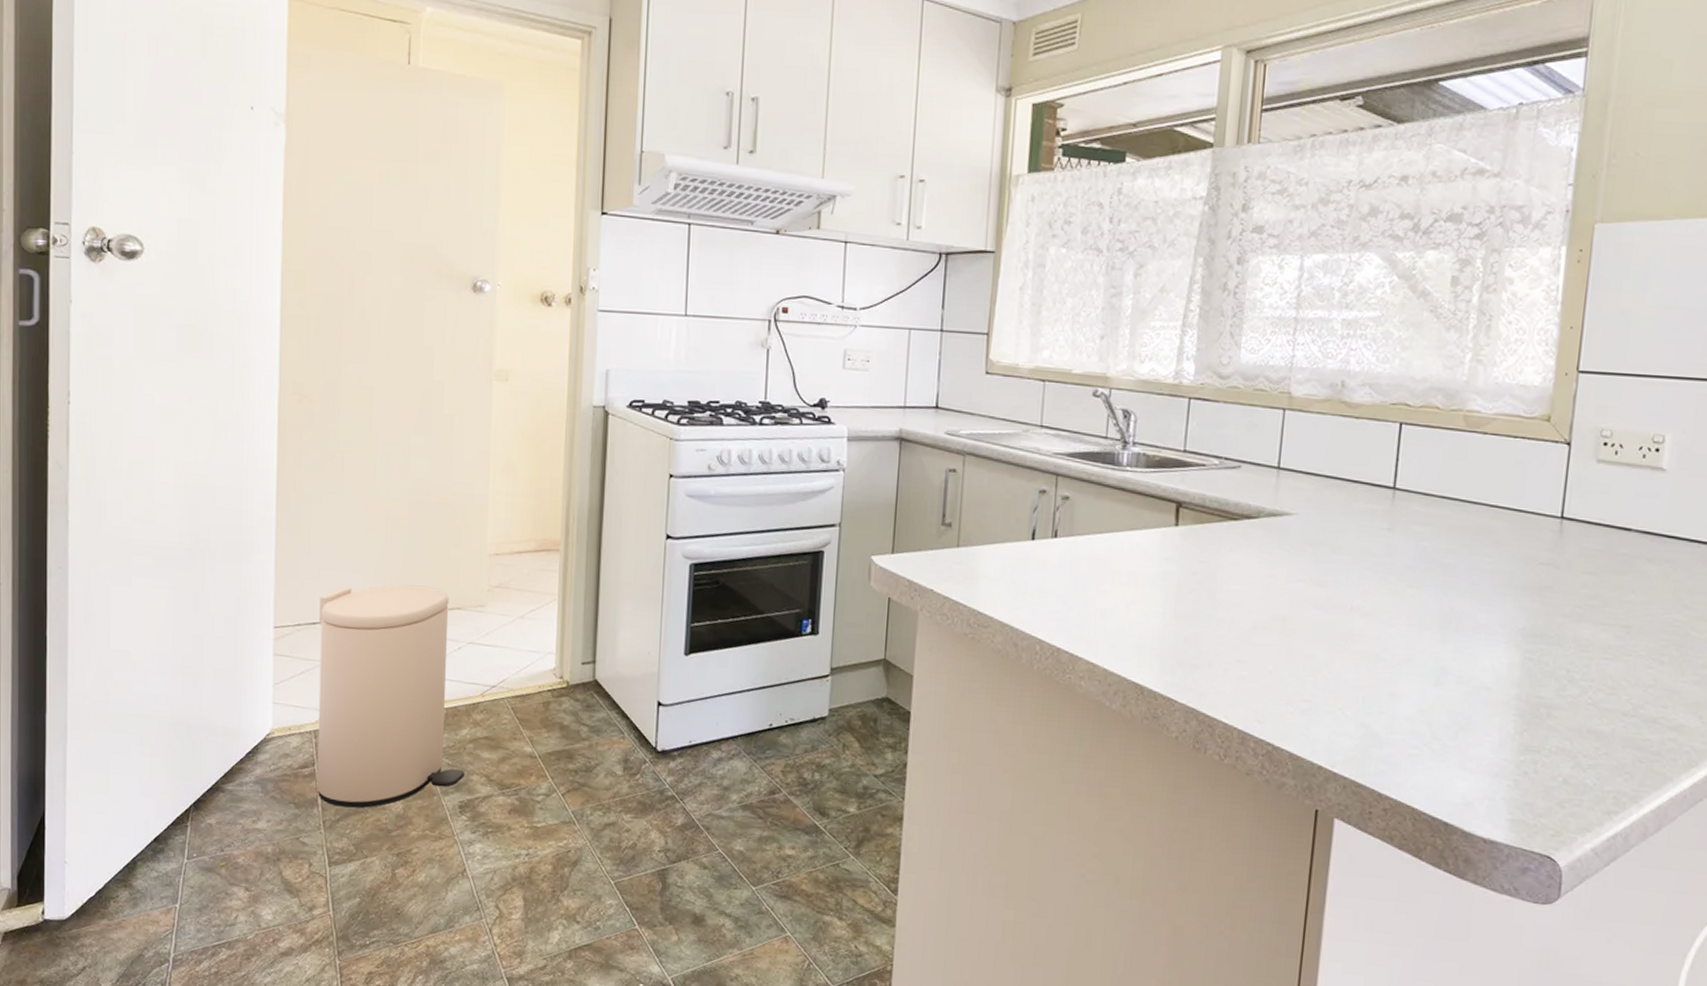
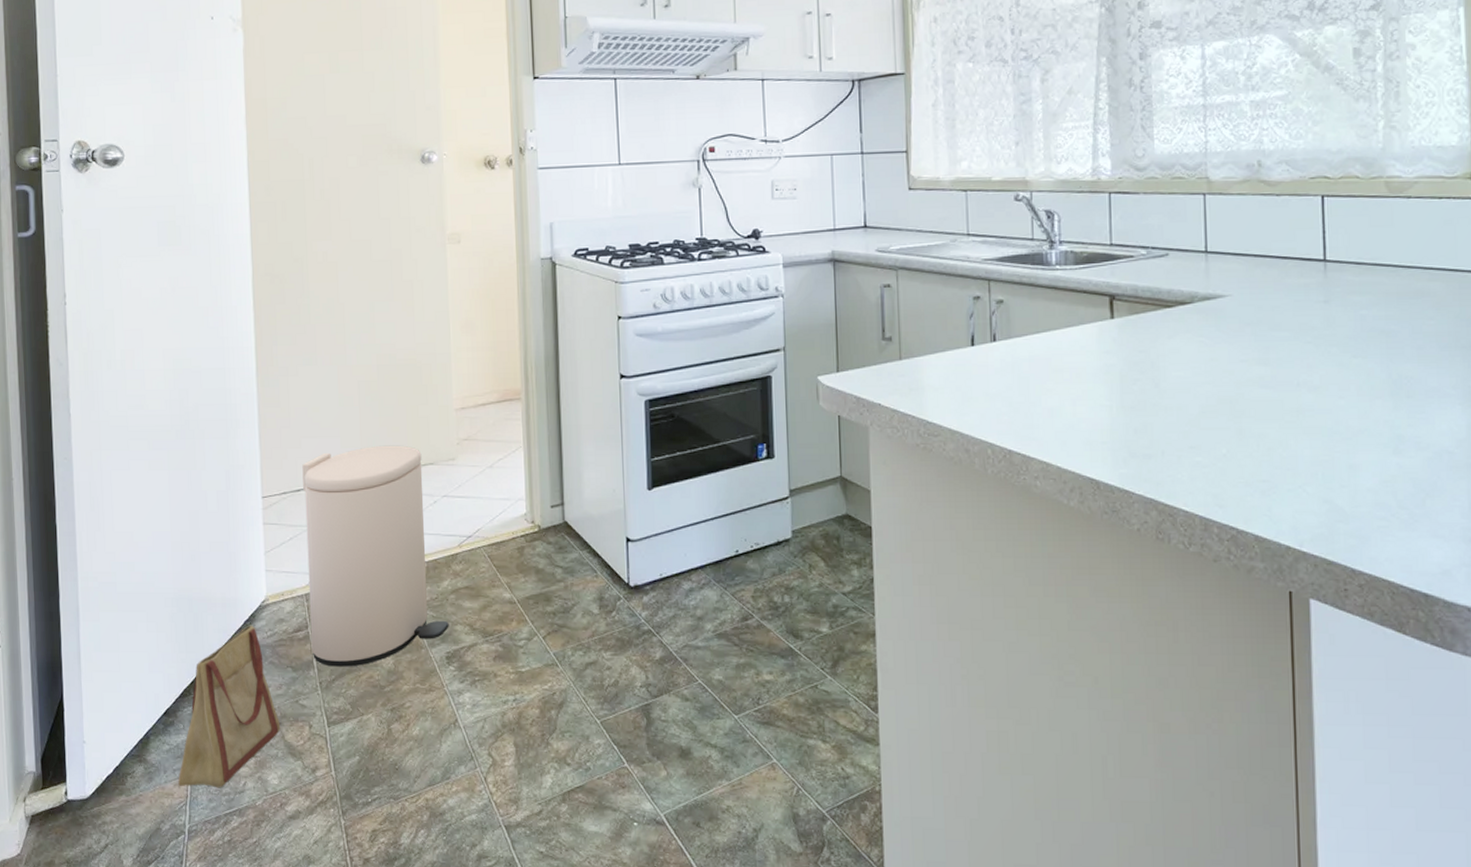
shopping bag: none [165,757,279,919] -> present [178,625,281,788]

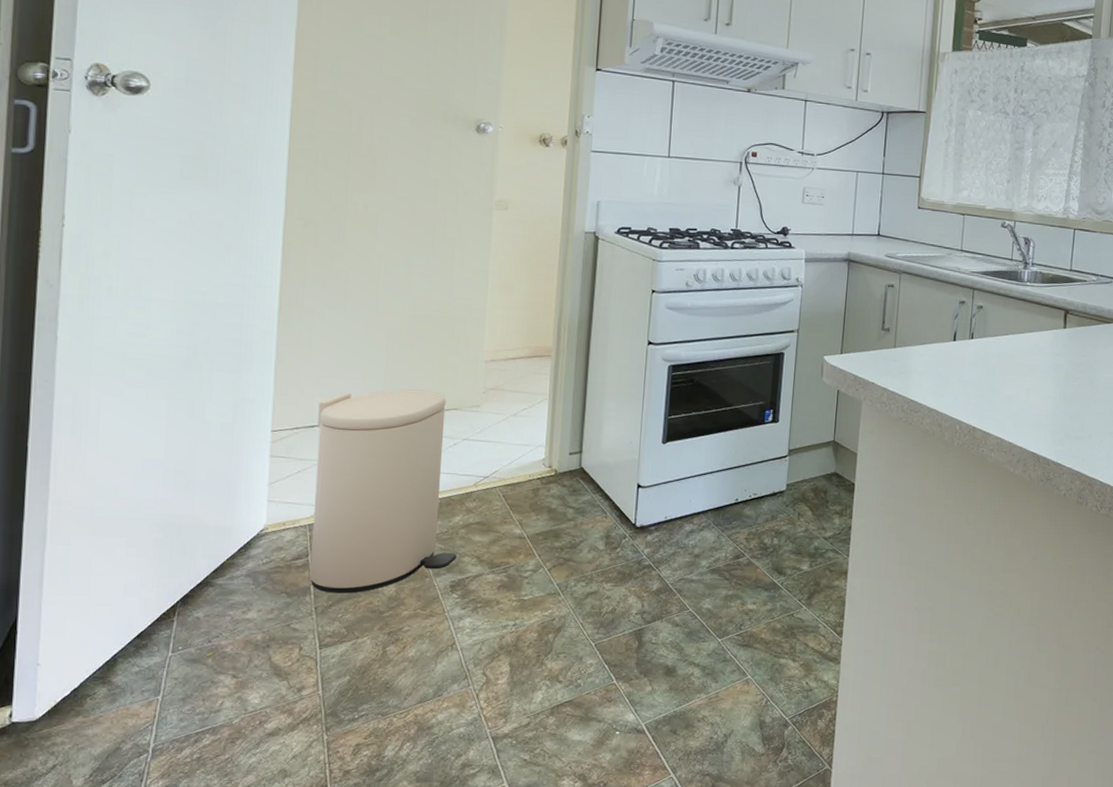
shopping bag: present [178,625,281,788] -> none [146,552,268,708]

